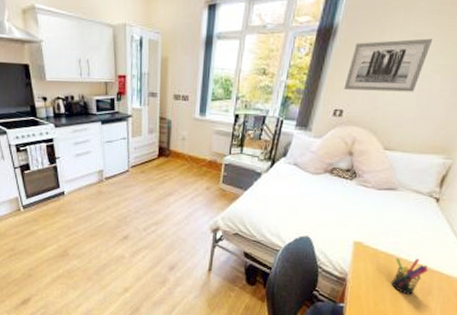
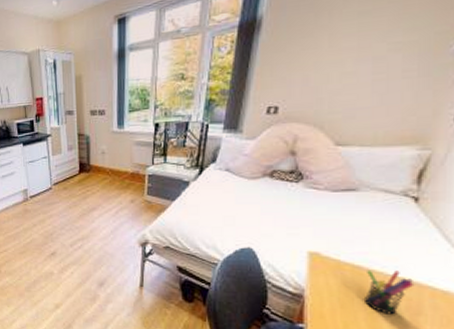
wall art: present [344,38,433,92] -> none [276,14,385,84]

